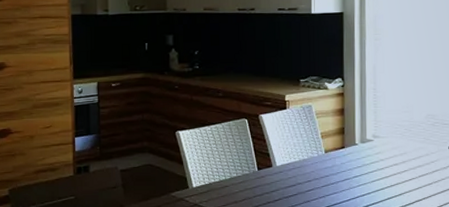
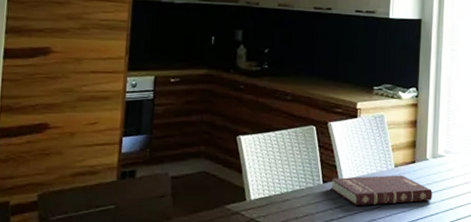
book: none [265,160,363,190] -> present [331,175,432,206]

